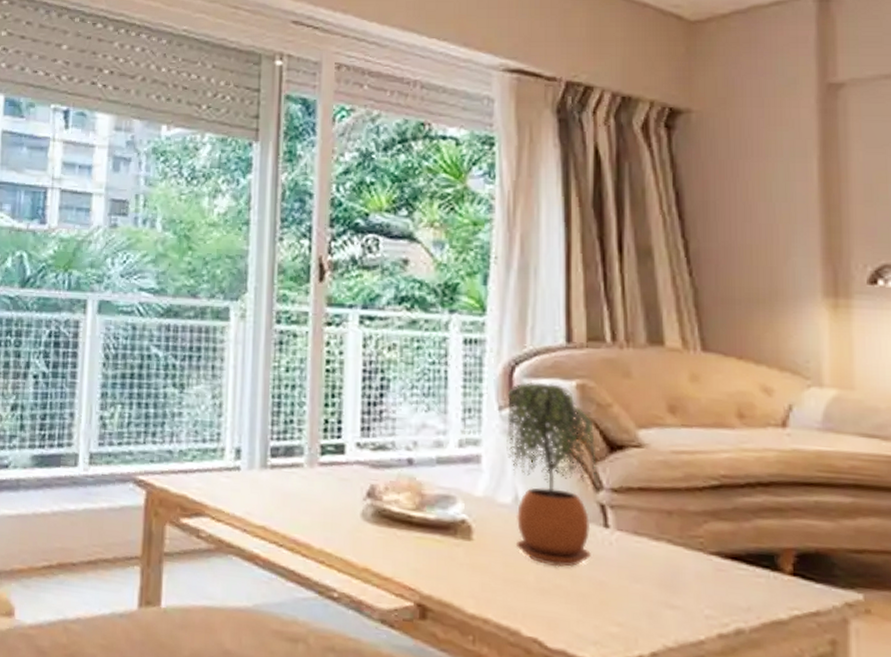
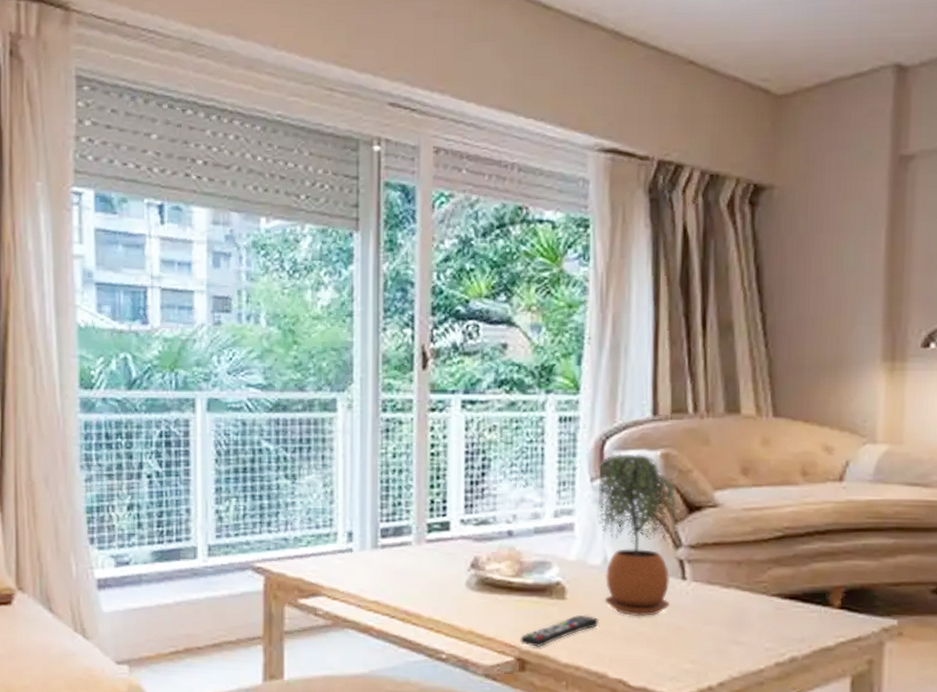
remote control: none [421,559,510,593] -> present [520,615,599,647]

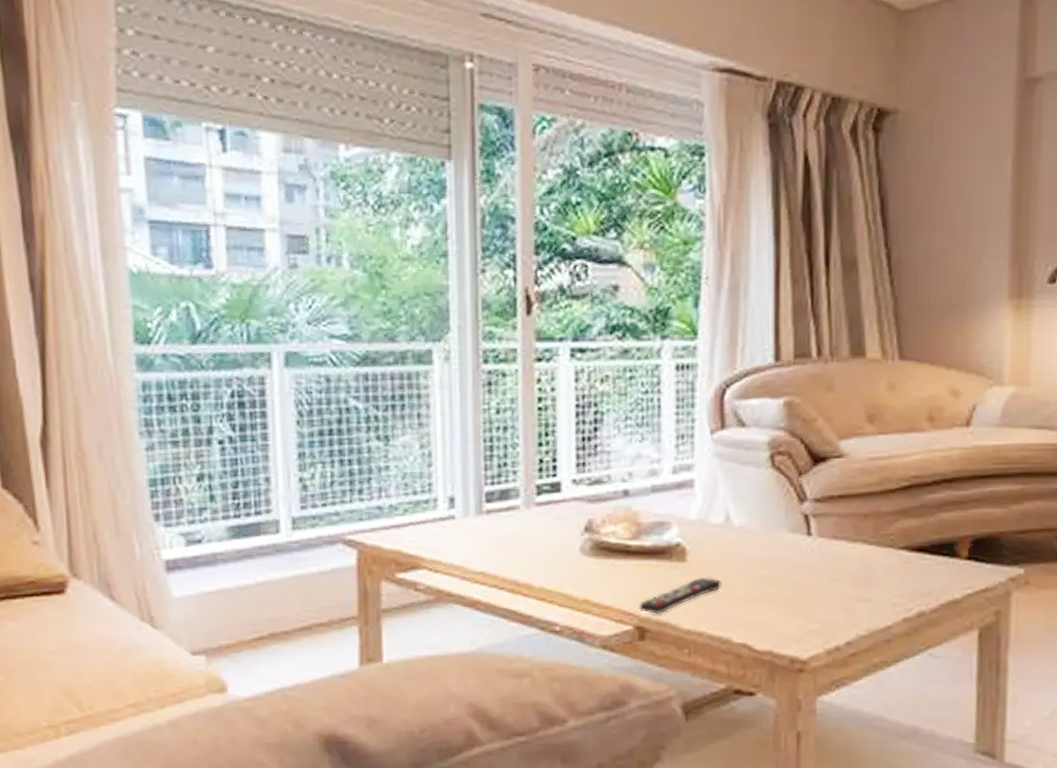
potted plant: present [597,454,678,617] -> none [718,403,803,577]

